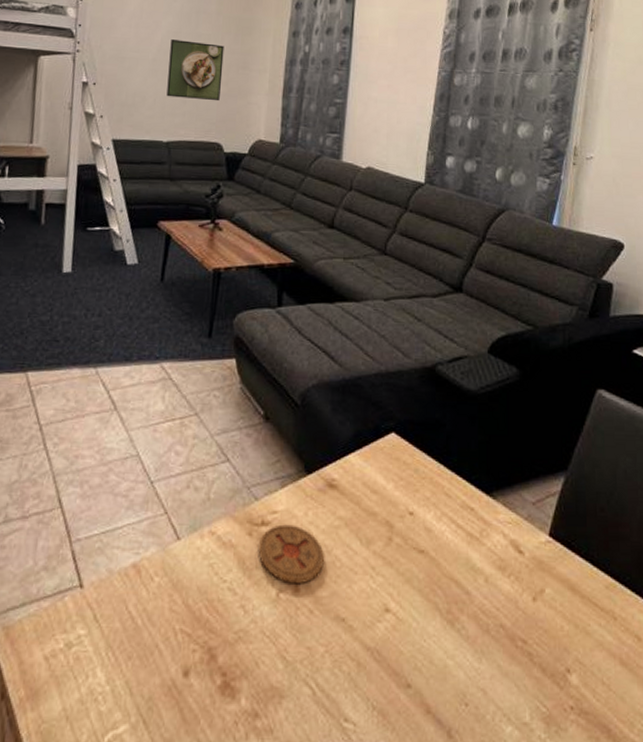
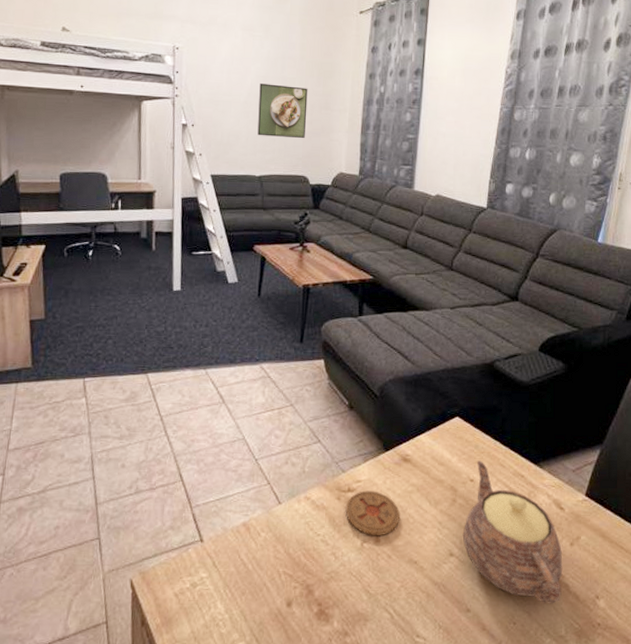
teapot: none [400,488,525,679] -> present [462,460,563,604]

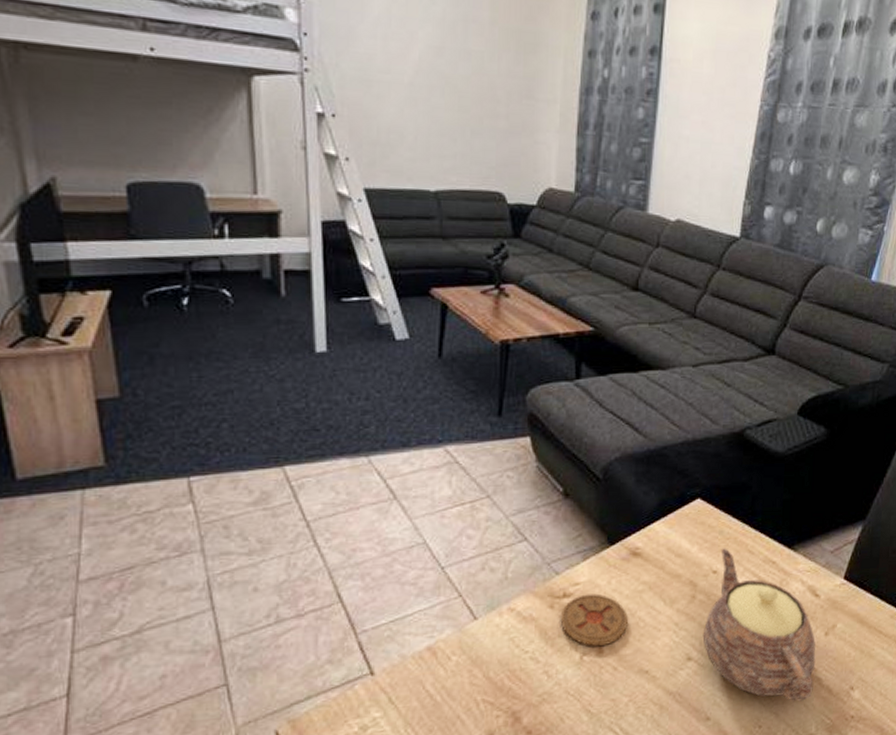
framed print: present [257,83,308,139] -> none [431,57,502,140]

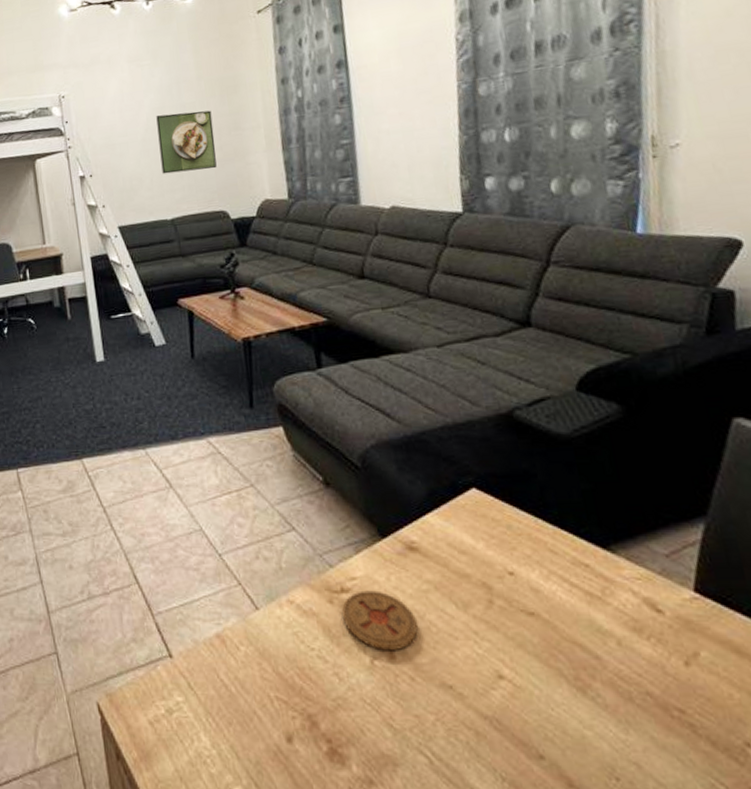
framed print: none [431,57,502,140] -> present [156,110,217,174]
teapot: present [702,548,816,702] -> none [511,545,686,753]

